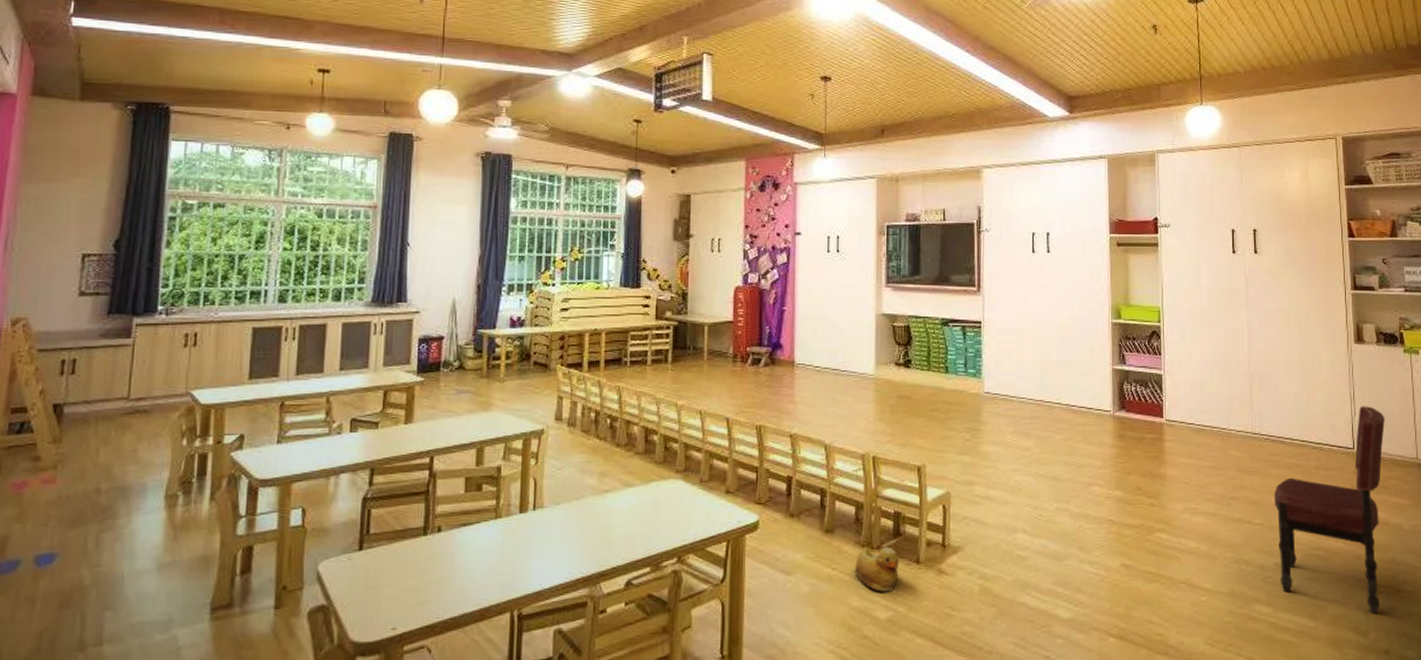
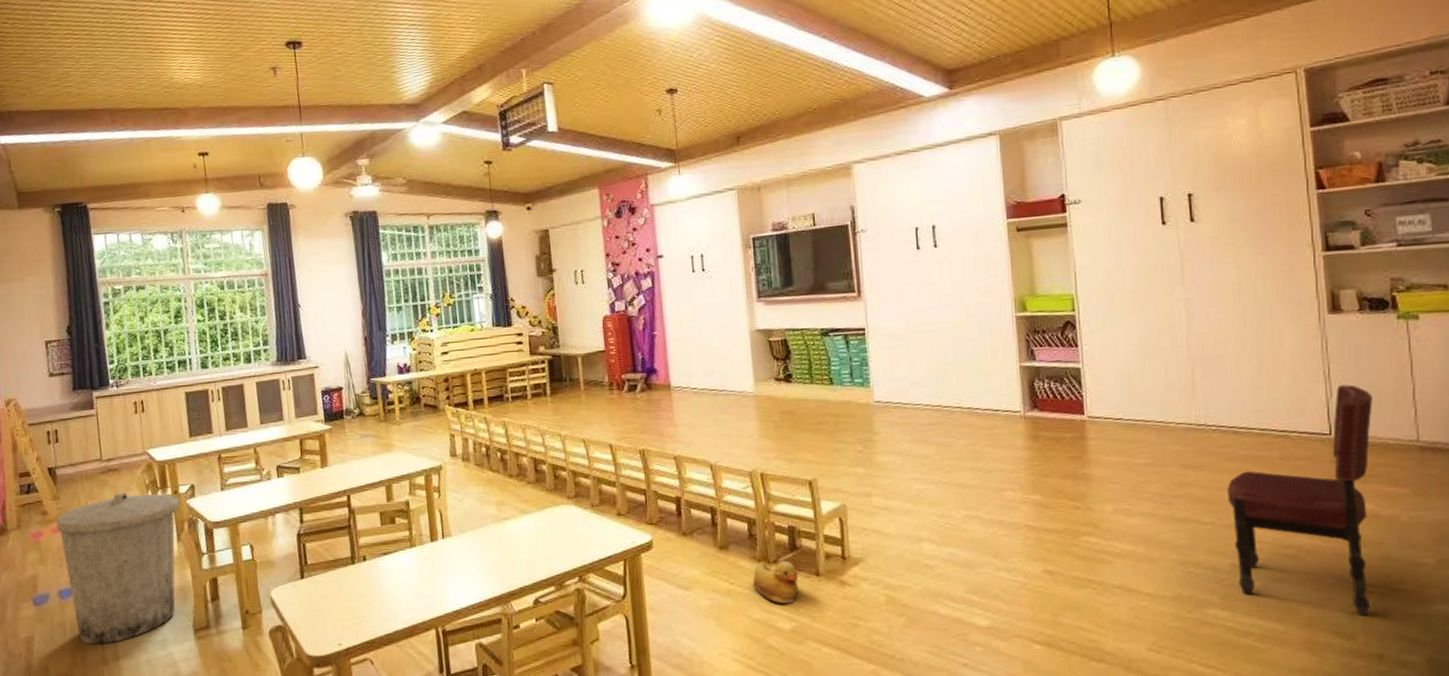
trash can: none [50,439,221,626] -> present [56,492,180,645]

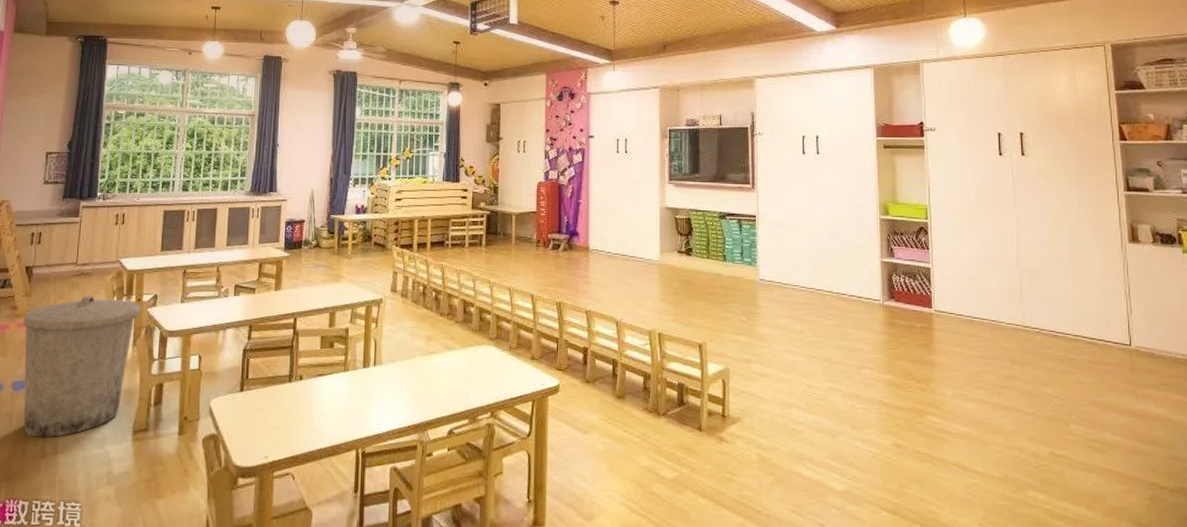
rubber duck: present [752,560,799,604] -> none [642,413,683,454]
dining chair: present [1227,384,1373,616] -> none [1047,304,1164,509]

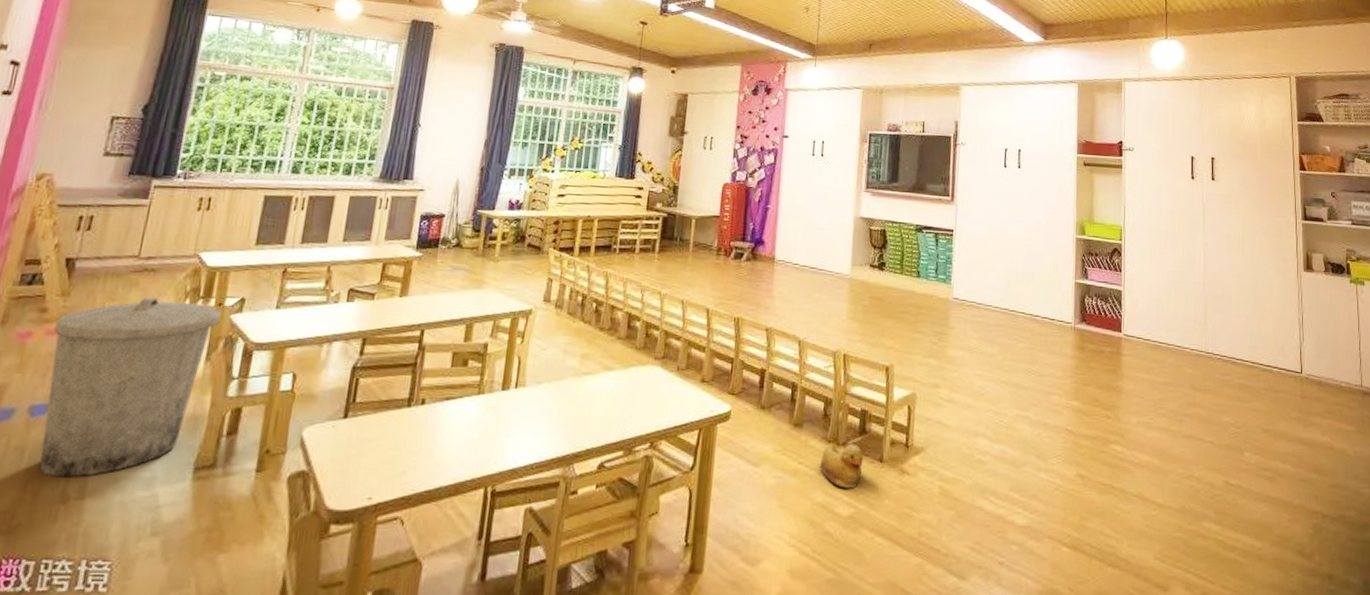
rubber duck: none [642,413,683,454] -> present [819,443,864,489]

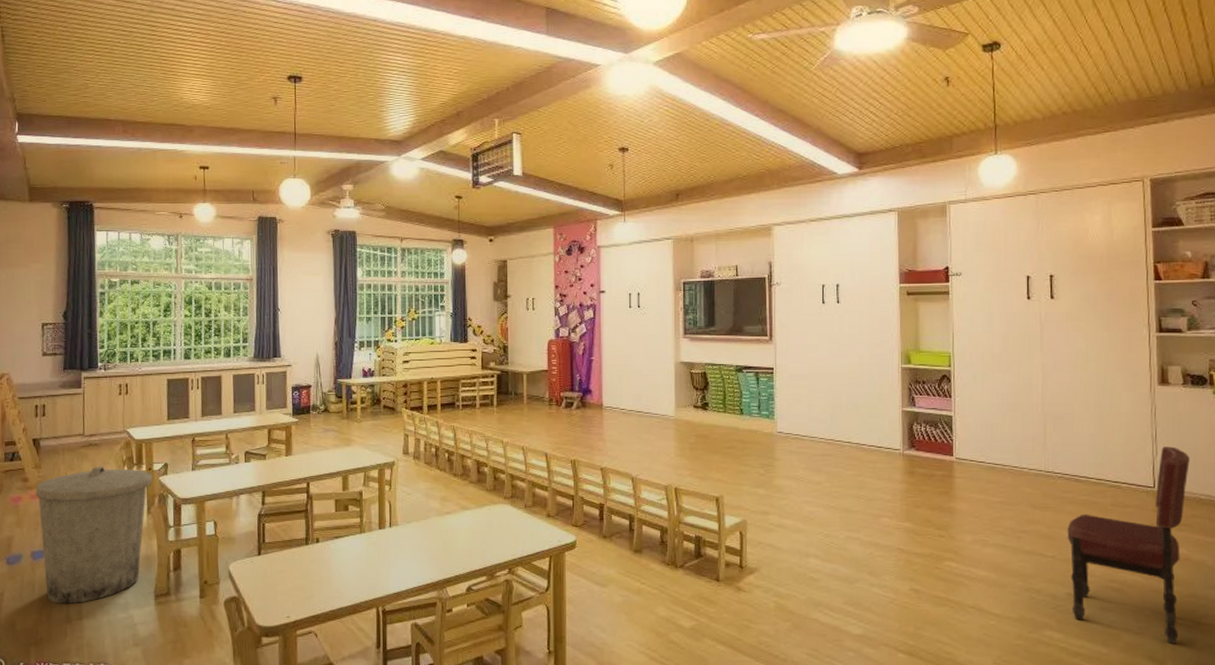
rubber duck: present [819,443,864,489] -> none [660,566,701,604]
dining chair: none [1224,332,1332,538] -> present [1067,446,1190,645]

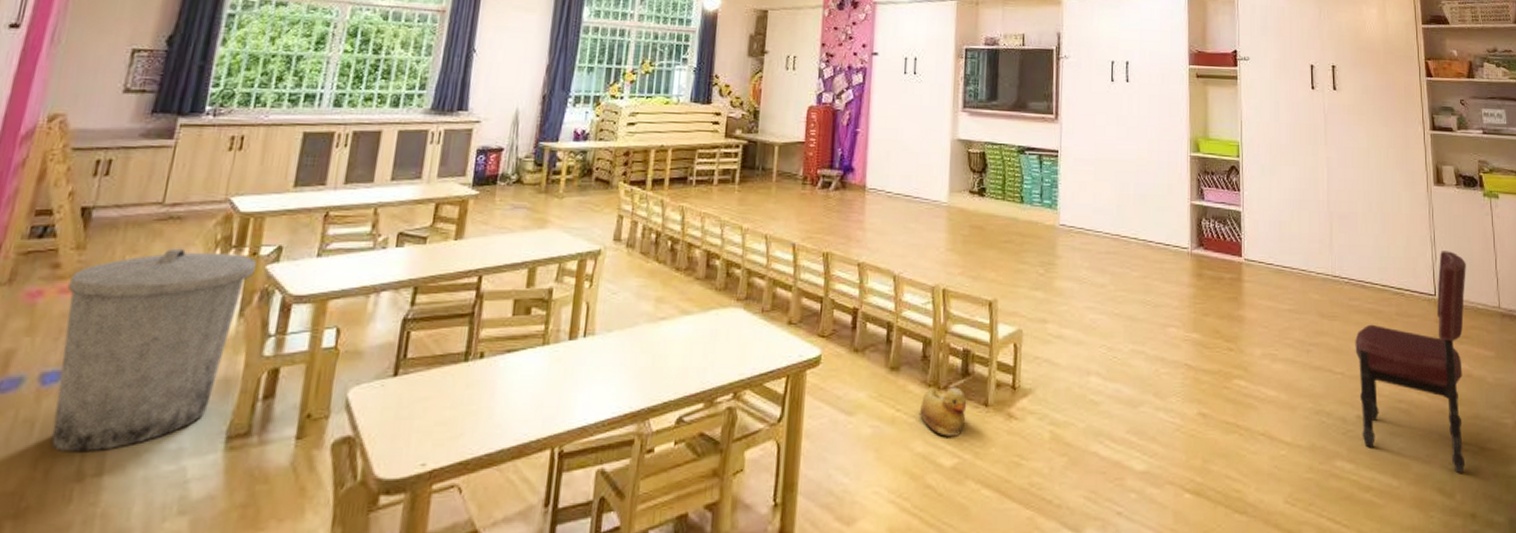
rubber duck: none [660,566,701,604] -> present [919,387,967,437]

